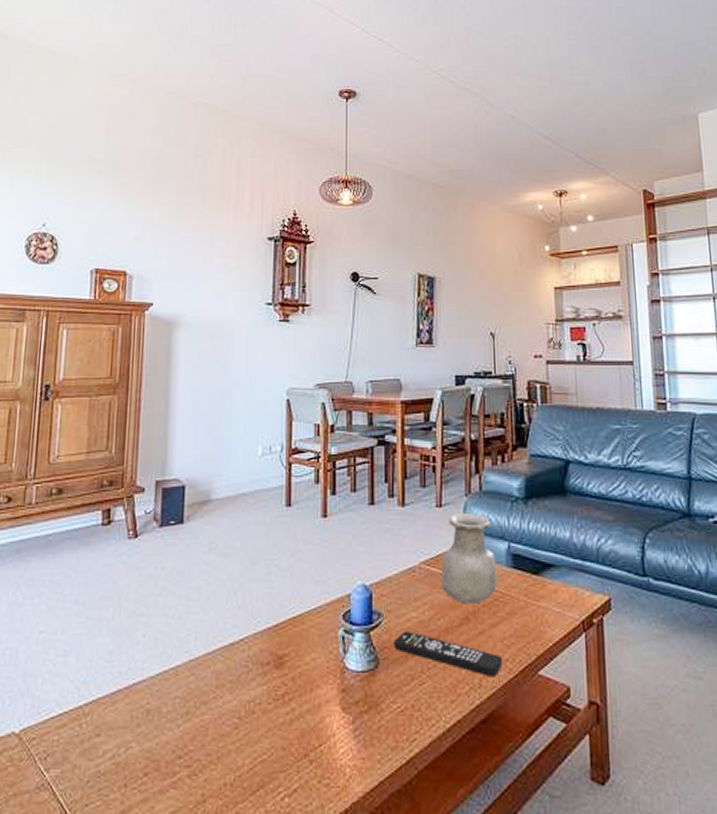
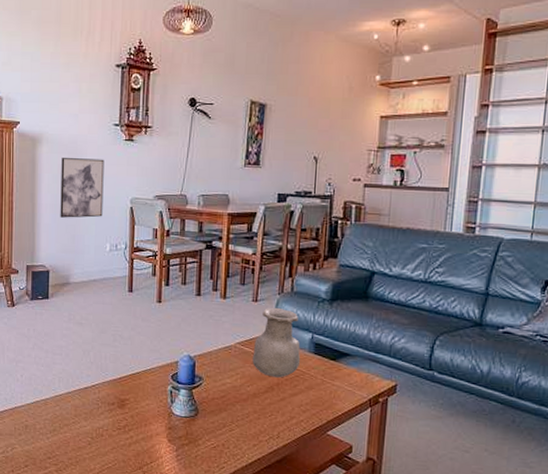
wall art: none [200,344,255,417] -> present [60,158,104,218]
remote control: present [393,630,503,678] -> none [210,392,299,432]

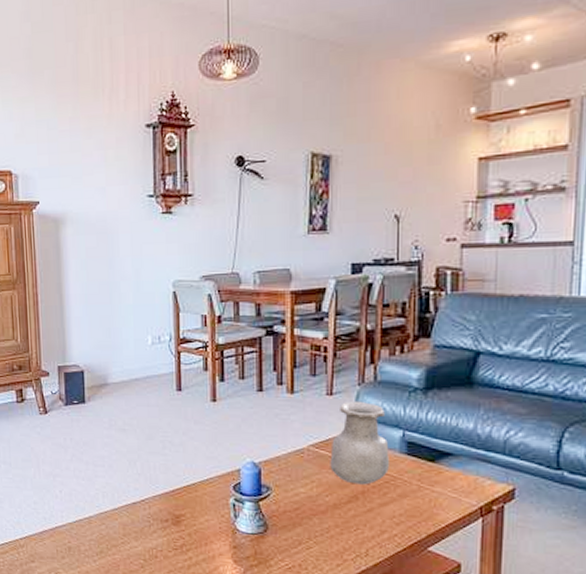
wall art: present [60,158,104,218] -> none [89,237,141,309]

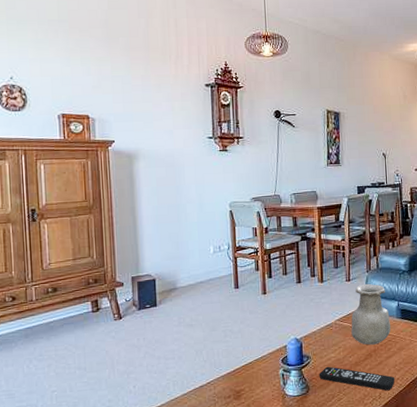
remote control: none [282,503,391,549] -> present [319,366,395,391]

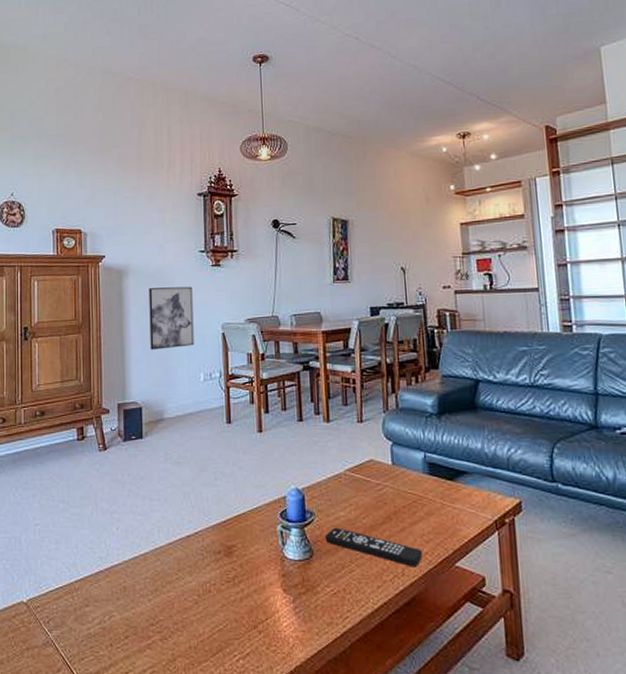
wall art: none [159,169,204,227] -> present [149,286,194,350]
vase: present [351,283,391,345] -> none [364,426,416,505]

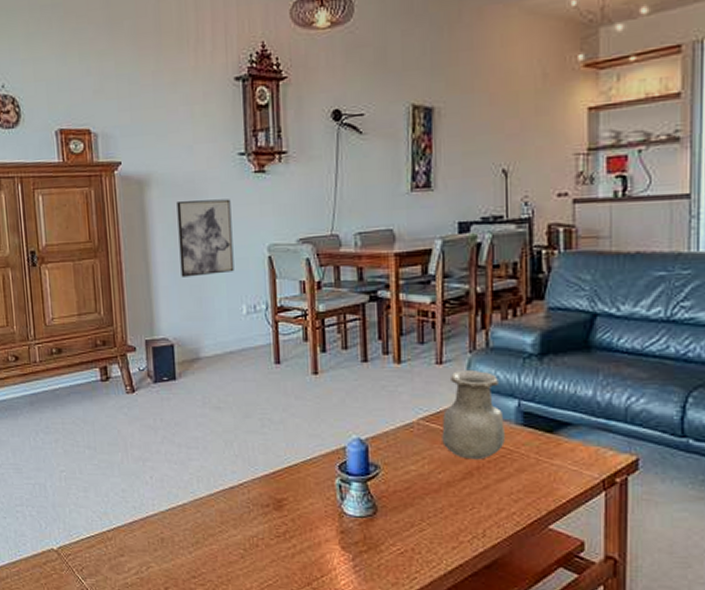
remote control: present [325,527,423,568] -> none [391,482,509,529]
vase: none [364,426,416,505] -> present [442,369,506,460]

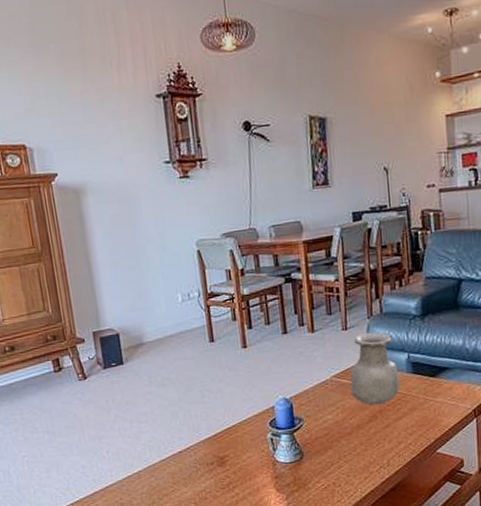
wall art: present [177,199,234,277] -> none [112,202,168,274]

